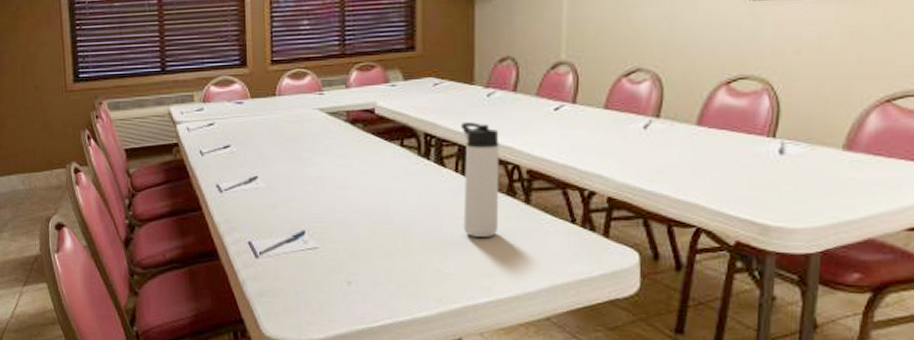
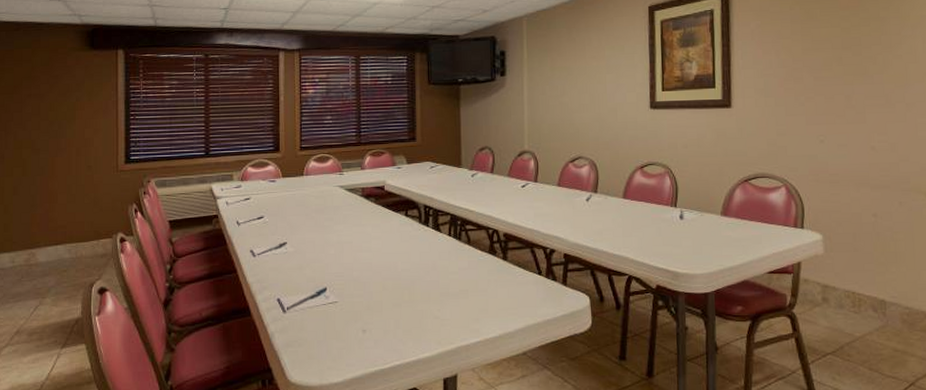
thermos bottle: present [460,122,499,237] -> none [452,197,484,288]

